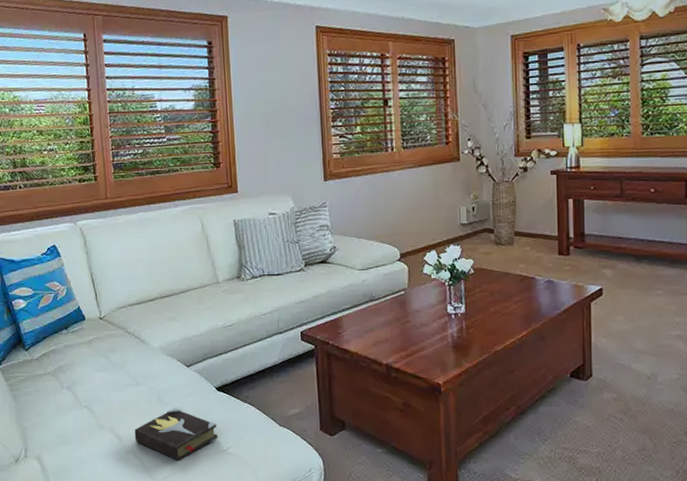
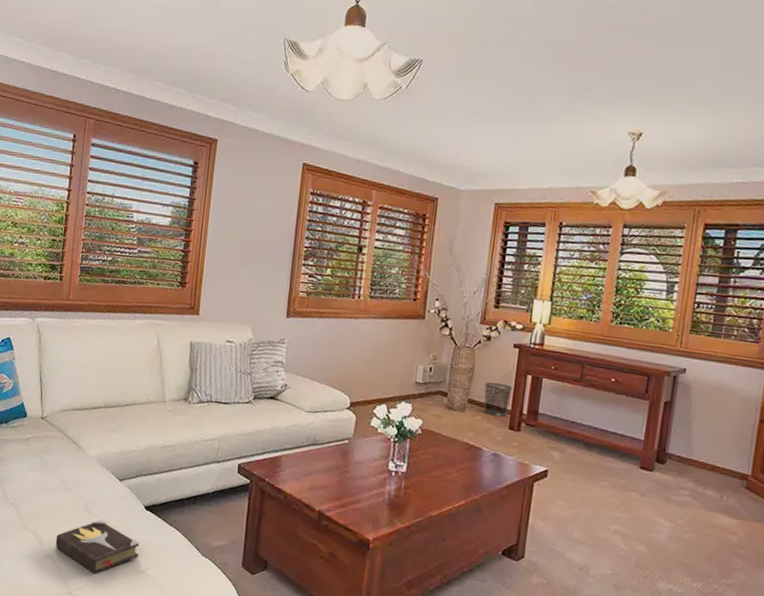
waste bin: none [528,211,556,244] -> present [483,382,513,417]

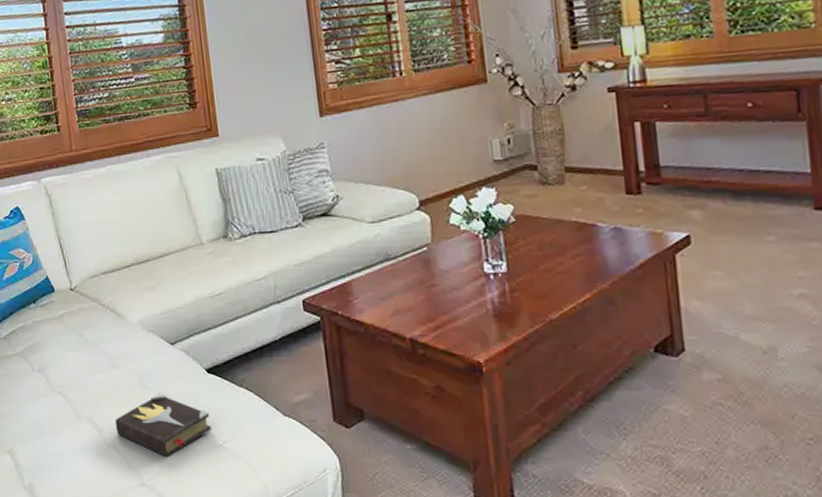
waste bin: present [483,382,513,417] -> none [581,139,620,181]

